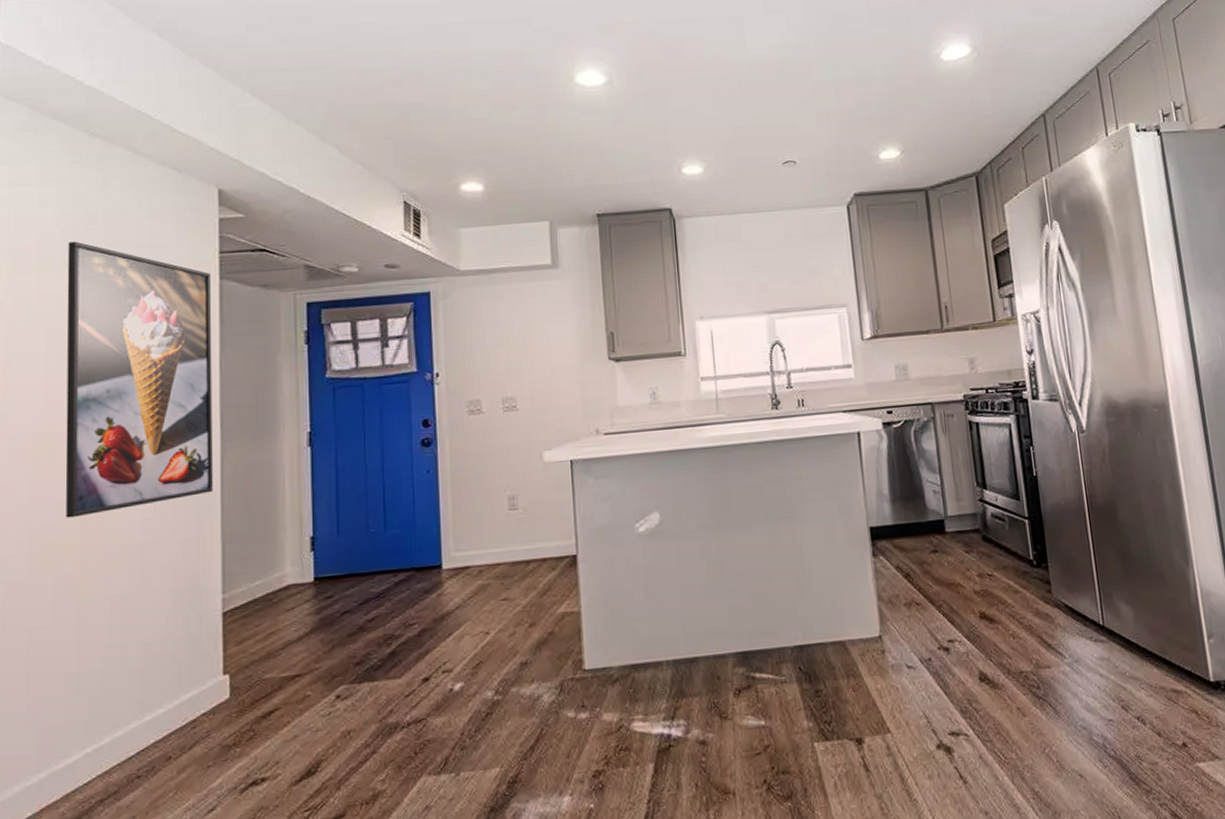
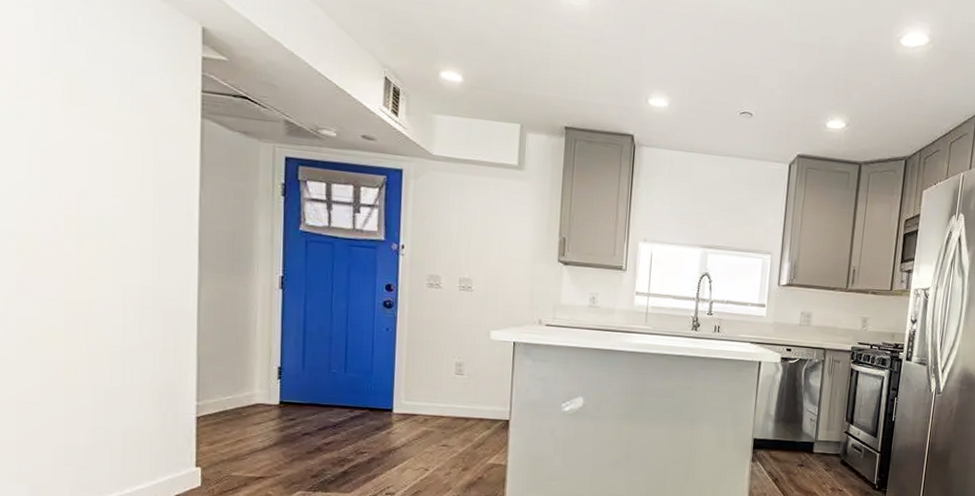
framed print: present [65,241,213,519] -> none [48,50,193,314]

